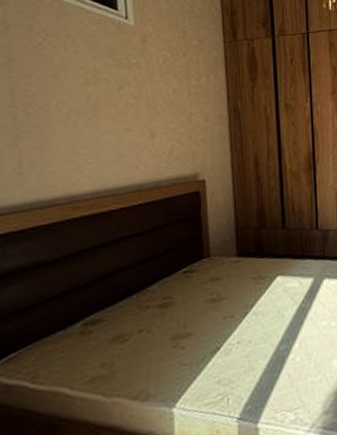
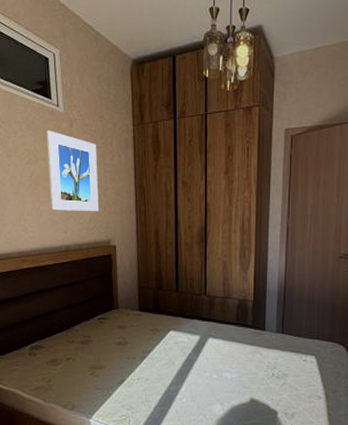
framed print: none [110,45,183,142] -> present [46,130,100,212]

